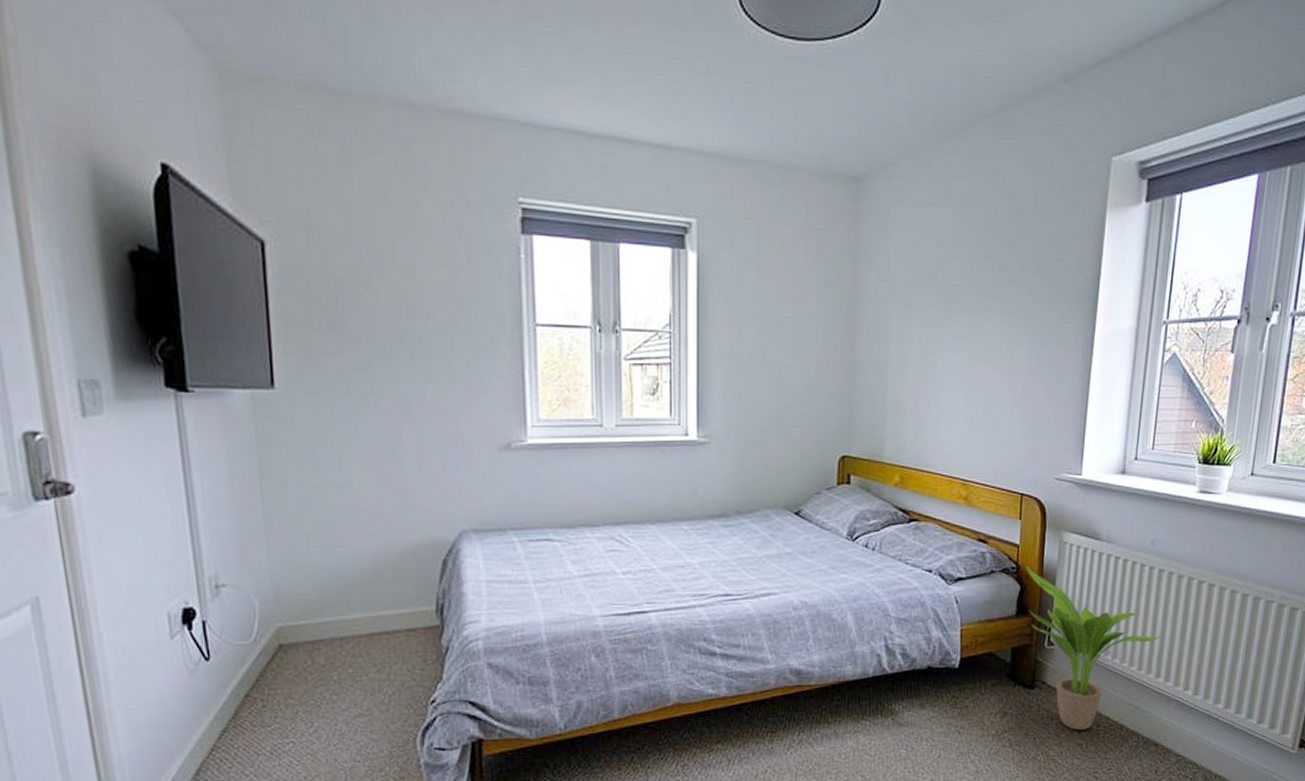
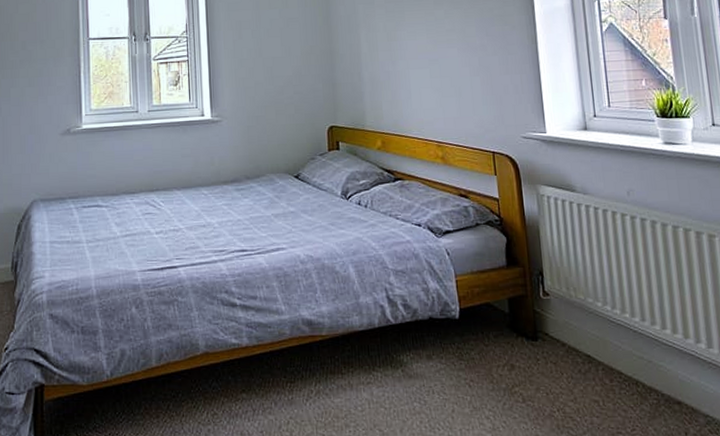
potted plant: present [1026,566,1163,730] -> none [508,219,660,385]

